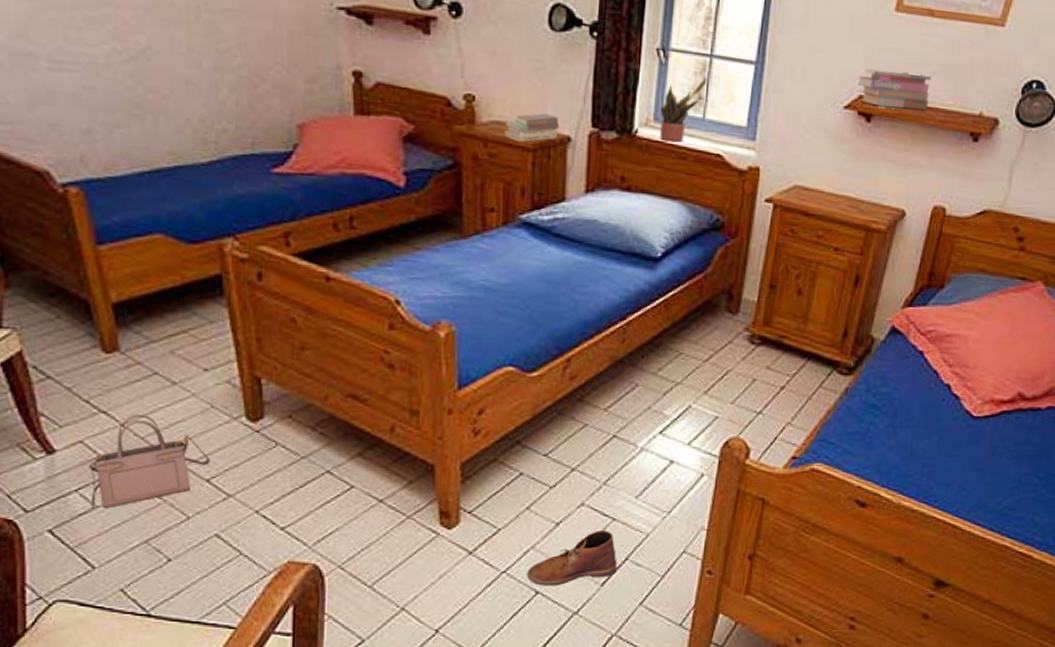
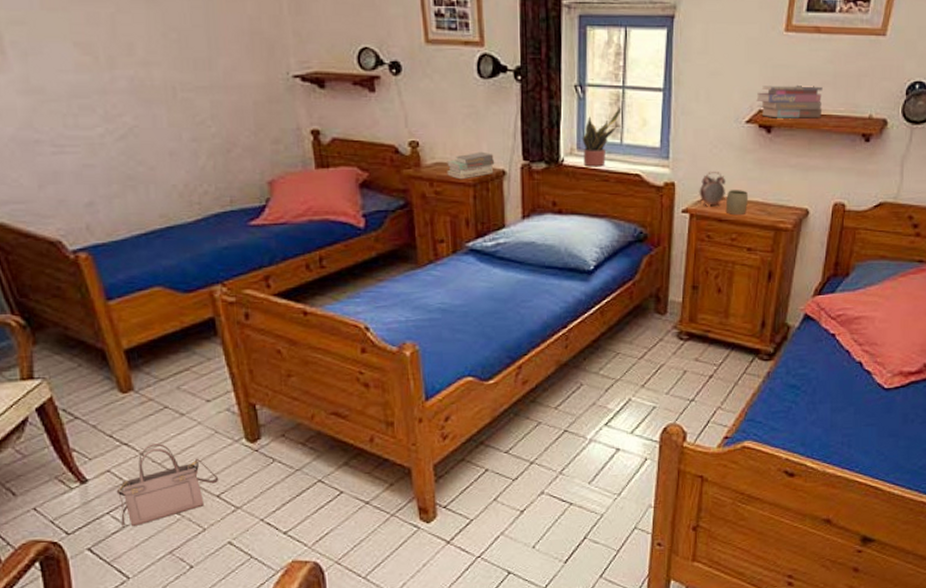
boot: present [527,530,617,586] -> none [499,514,577,567]
alarm clock: none [785,159,817,198] -> present [699,172,726,206]
mug: none [813,181,841,211] -> present [725,190,749,216]

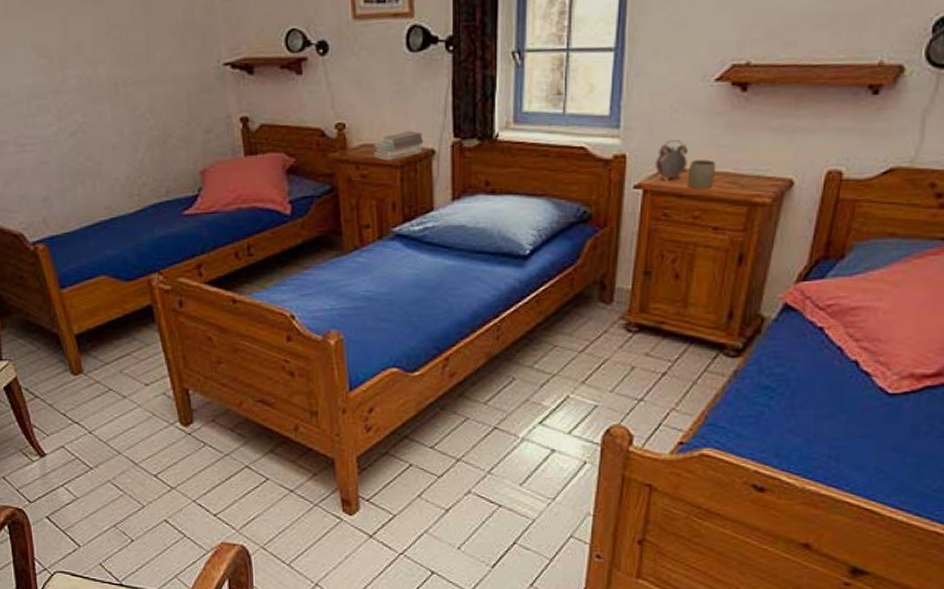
handbag: present [116,443,219,528] -> none [69,423,156,500]
potted plant: present [582,107,622,167] -> none [519,72,565,141]
books: present [756,85,823,118] -> none [729,30,817,74]

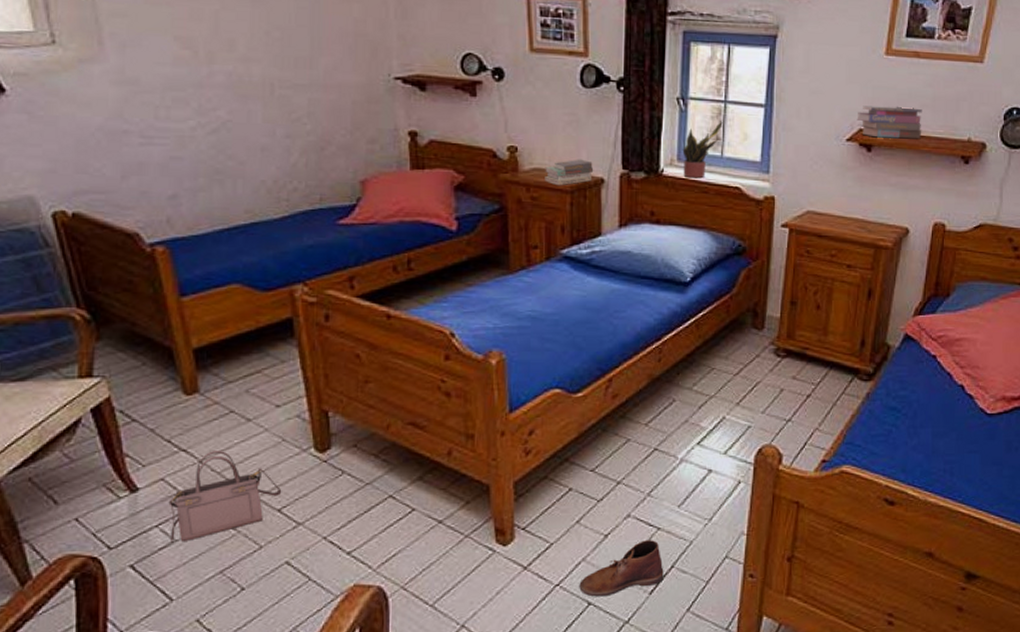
handbag: none [69,423,156,500] -> present [168,451,282,543]
boot: none [422,516,506,567] -> present [579,540,664,597]
potted plant: none [519,72,565,141] -> present [682,121,723,179]
alarm clock: present [655,140,689,180] -> none [799,187,826,221]
mug: present [687,160,717,190] -> none [825,206,849,232]
books: none [729,30,817,74] -> present [857,105,922,139]

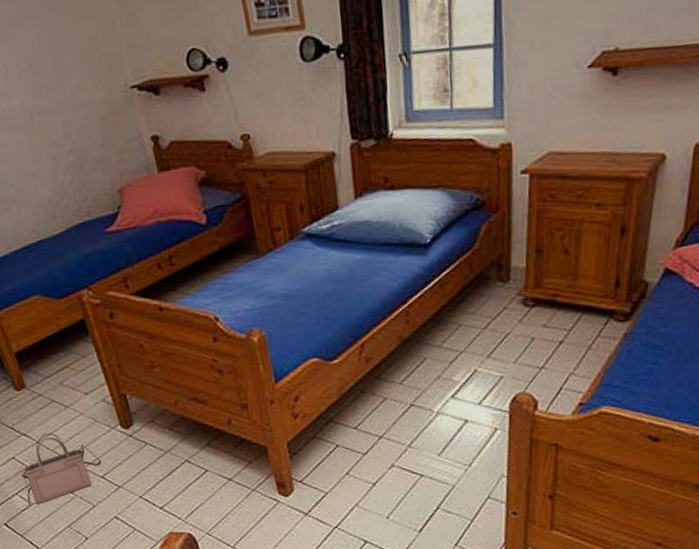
books: present [545,159,593,186] -> none [277,136,324,167]
boot: present [579,540,664,597] -> none [355,486,431,536]
potted plant: present [682,121,723,179] -> none [410,71,450,138]
books: present [857,105,922,139] -> none [599,14,678,59]

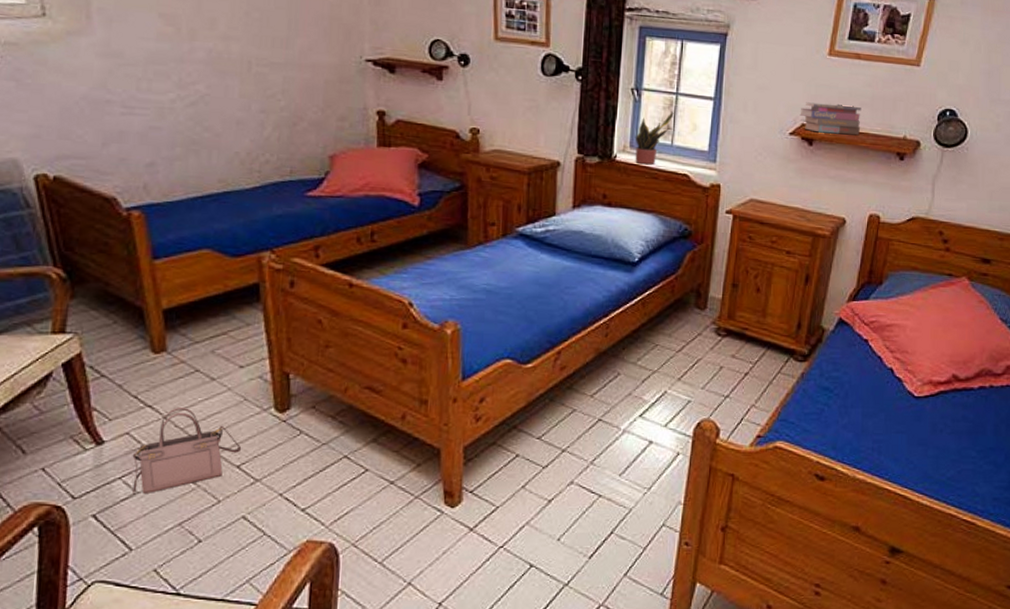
potted plant: none [410,71,450,138] -> present [635,111,674,165]
books: none [599,14,678,59] -> present [800,102,861,135]

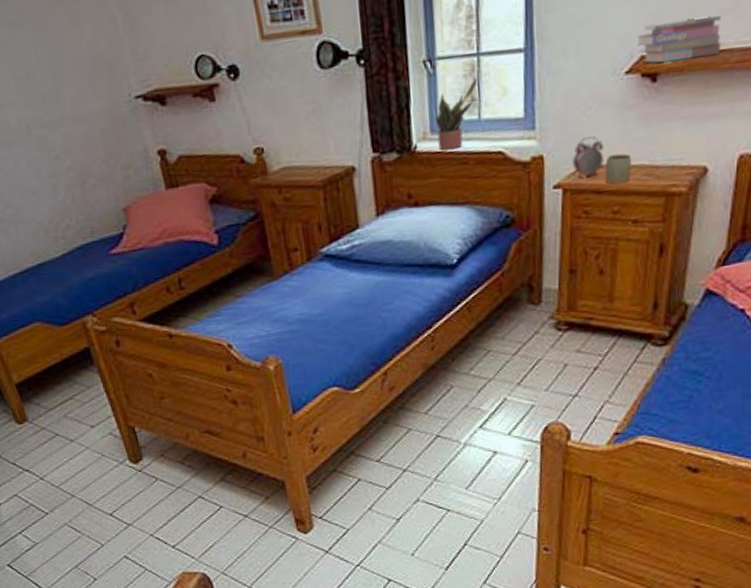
handbag: present [132,408,242,495] -> none [24,468,110,546]
alarm clock: none [743,177,769,209] -> present [572,136,604,178]
mug: none [767,195,790,220] -> present [604,153,632,185]

